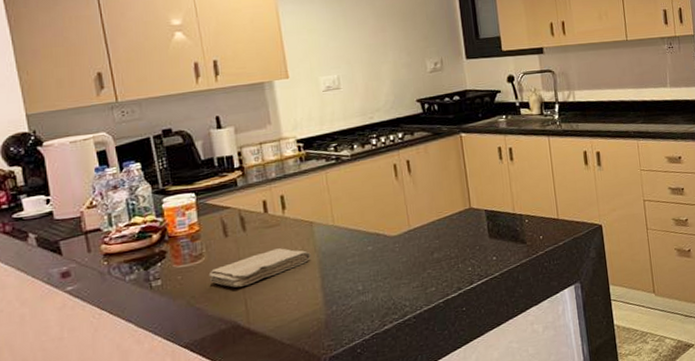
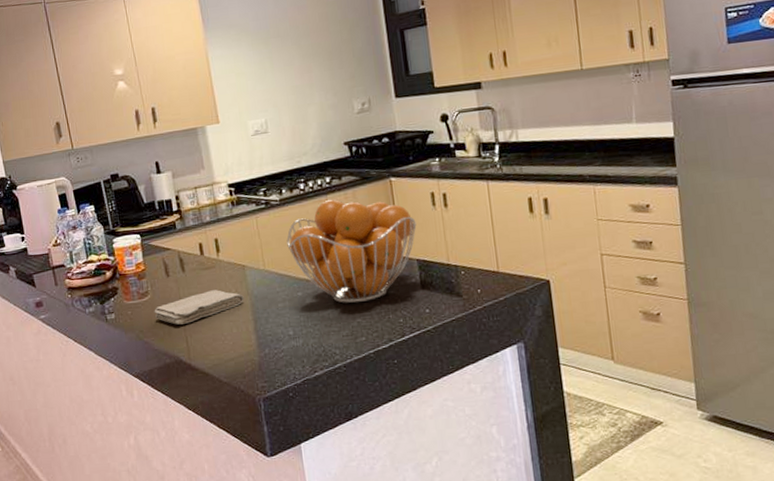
fruit basket: none [357,154,485,256] -> present [286,200,417,303]

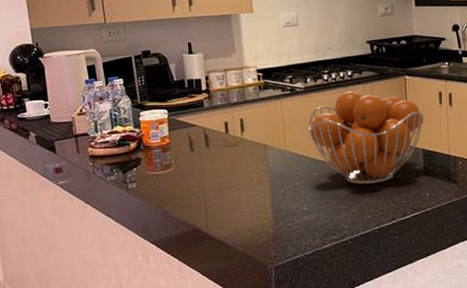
washcloth: present [154,290,244,325] -> none [176,166,264,196]

